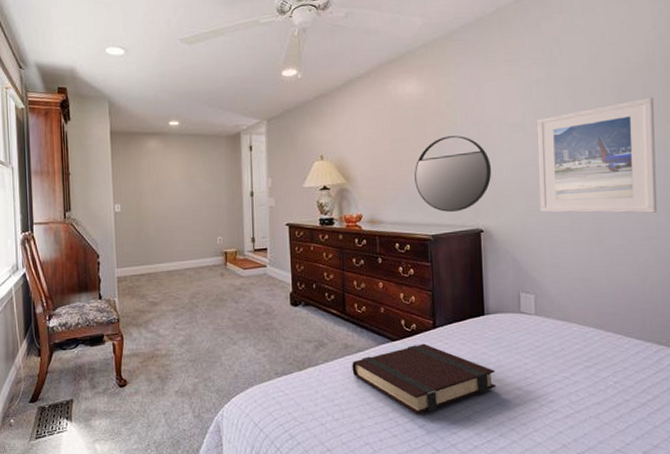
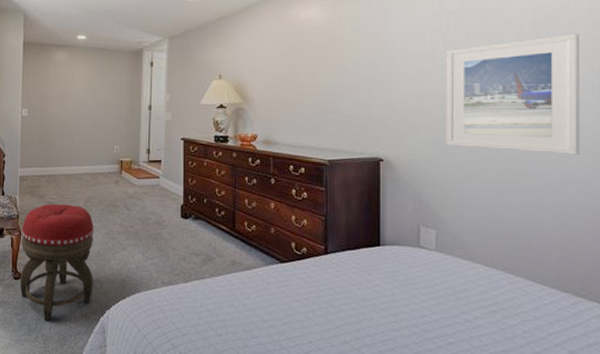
footstool: none [123,302,205,426] -> present [20,203,94,321]
book: present [352,343,497,415] -> none [238,268,390,340]
home mirror: present [414,136,492,212] -> none [313,63,395,138]

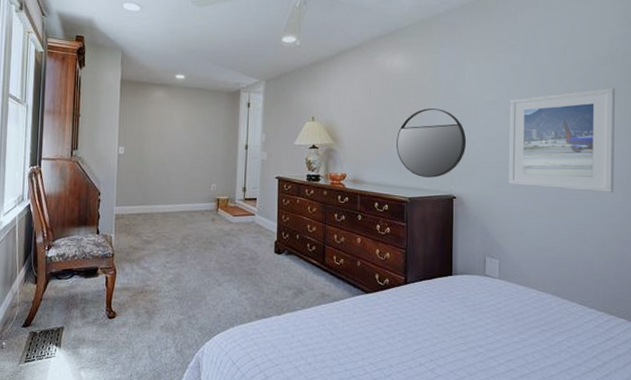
footstool: present [20,203,94,321] -> none [114,241,190,358]
home mirror: none [313,63,395,138] -> present [396,108,467,178]

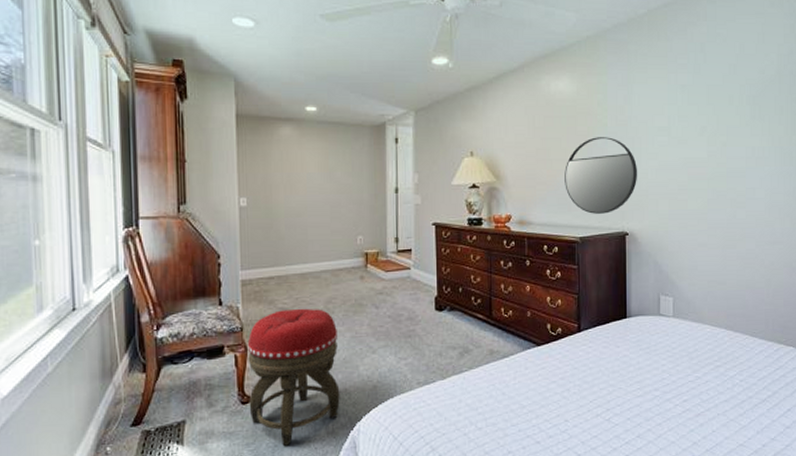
footstool: none [114,241,190,358] -> present [247,308,340,446]
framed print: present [508,87,615,193] -> none [680,108,782,219]

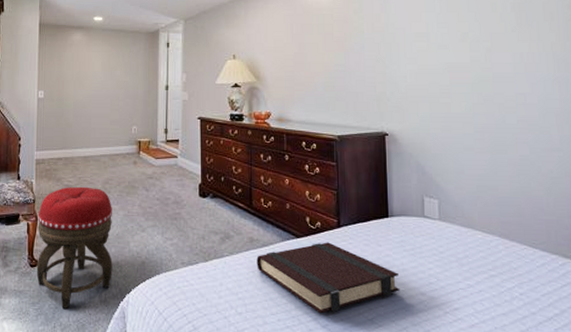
book: none [497,347,636,420] -> present [256,242,400,314]
home mirror: present [565,137,638,214] -> none [322,42,397,114]

